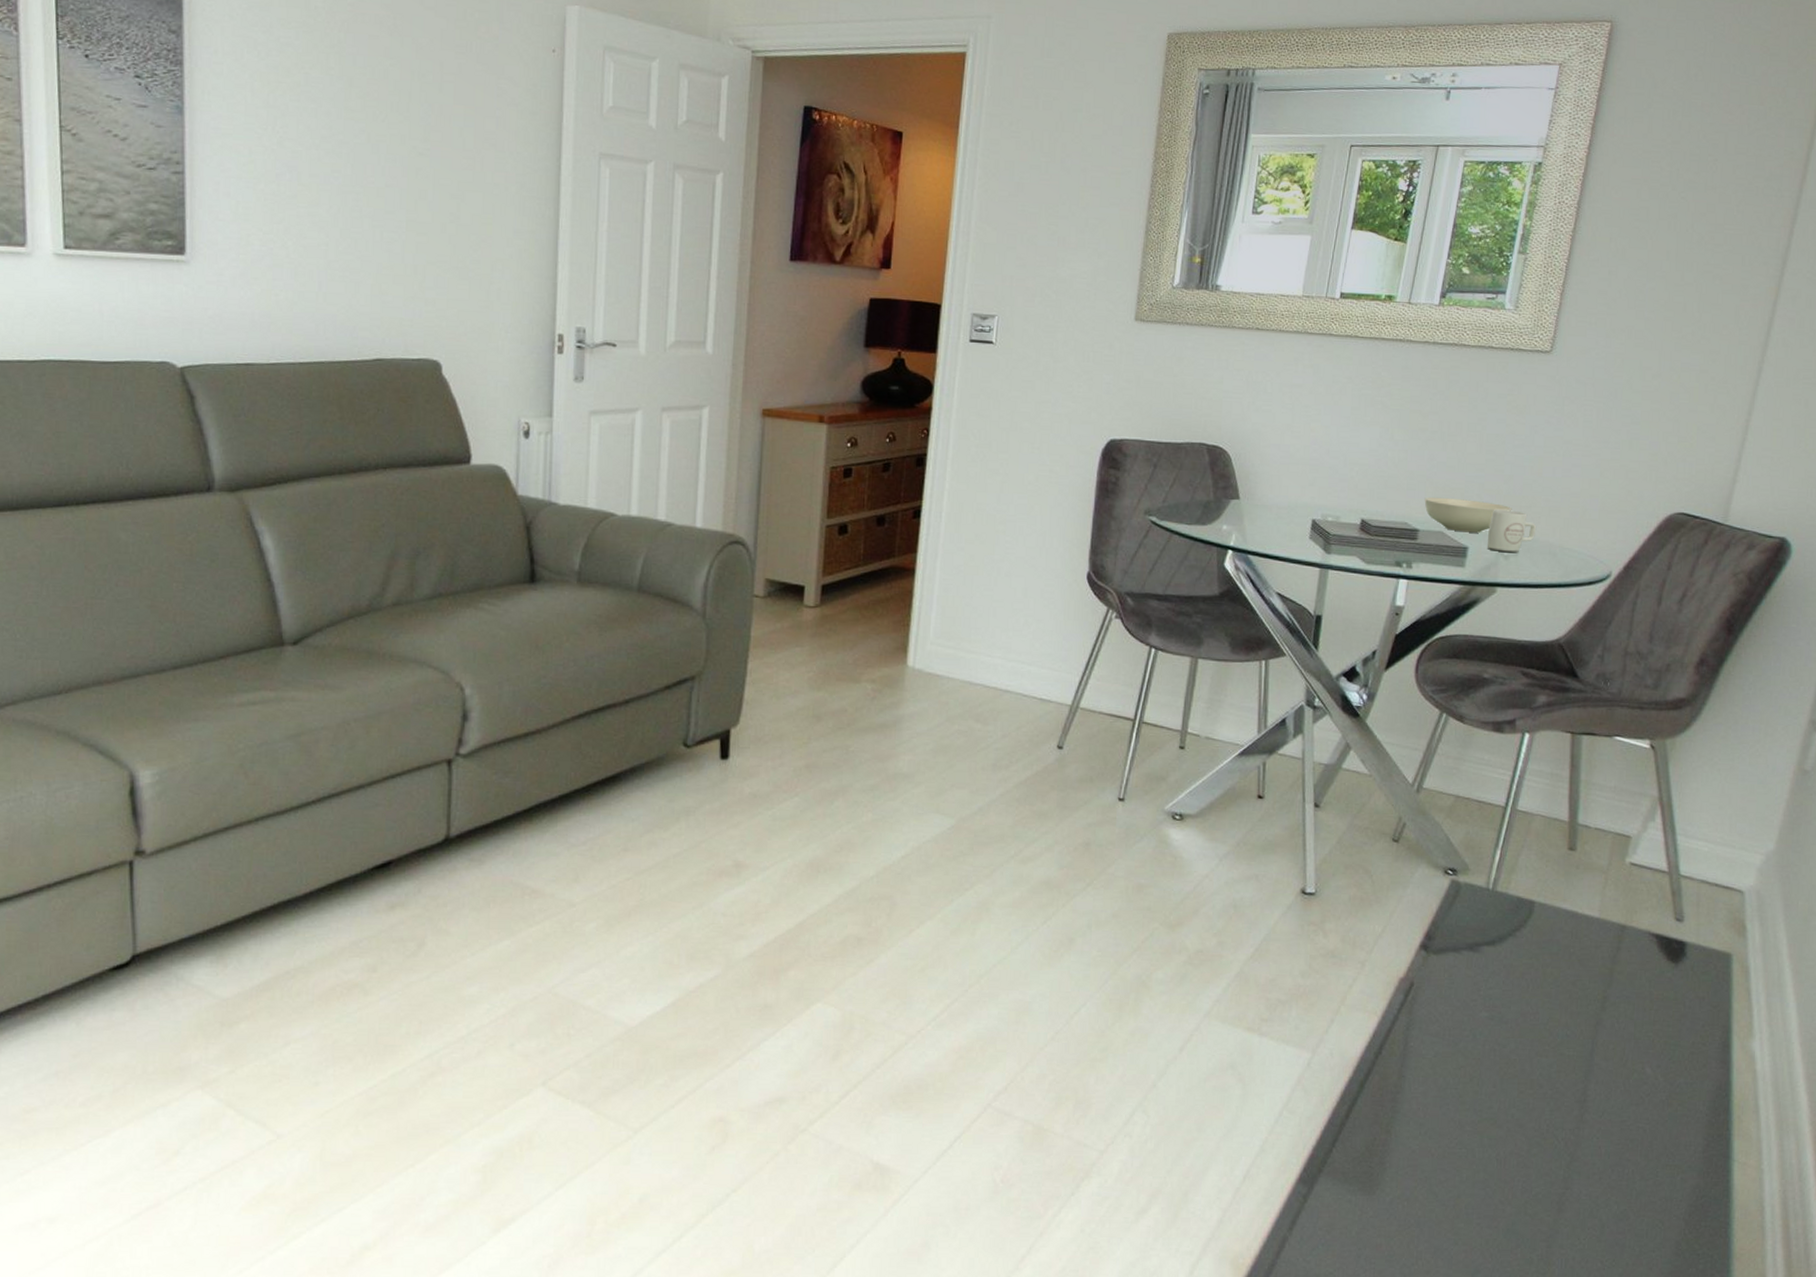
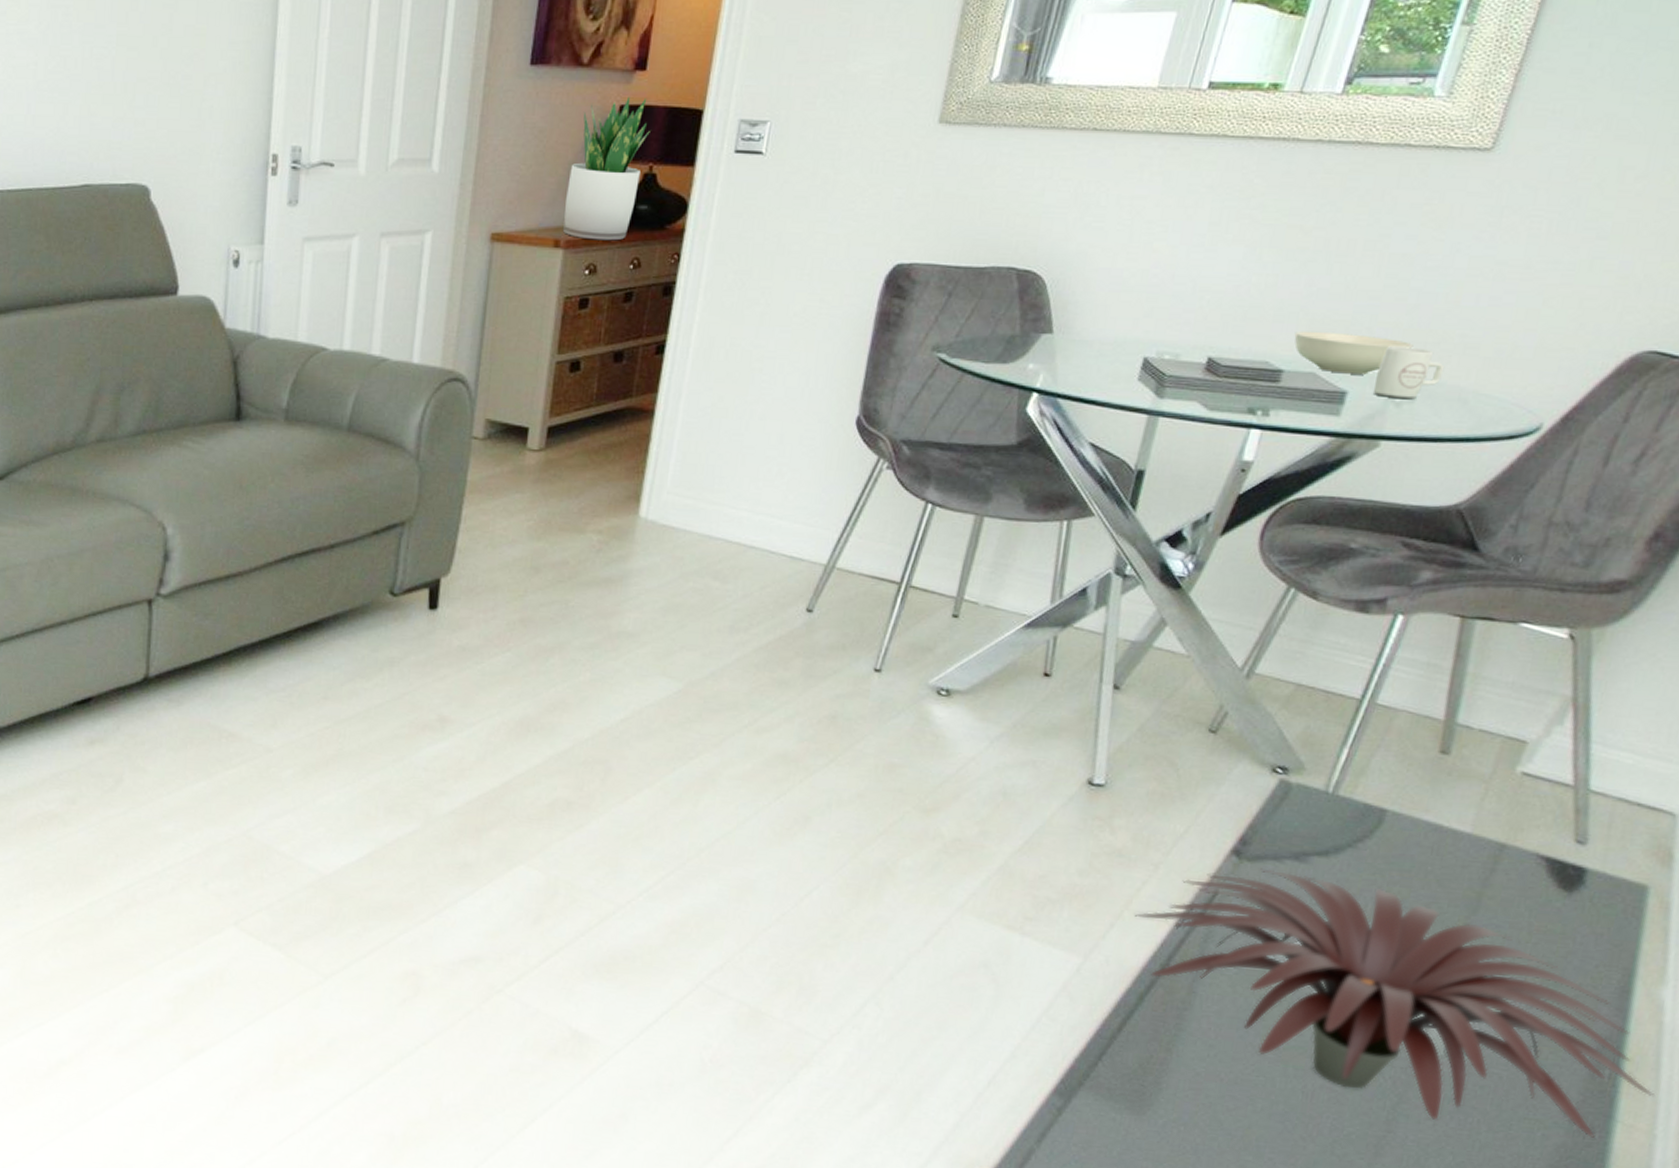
planter: none [826,290,897,417] -> present [563,96,650,241]
plant: none [1349,960,1759,1177] -> present [1134,868,1656,1138]

